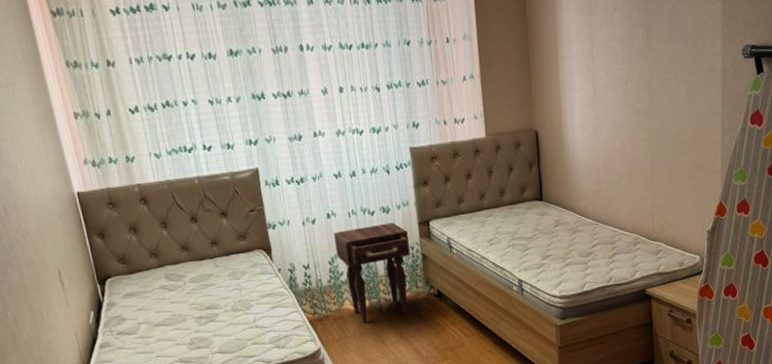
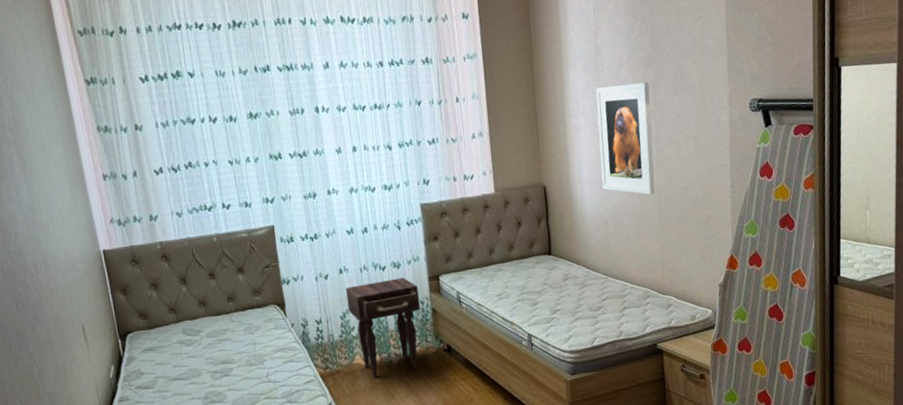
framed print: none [589,25,647,142] -> present [595,82,655,195]

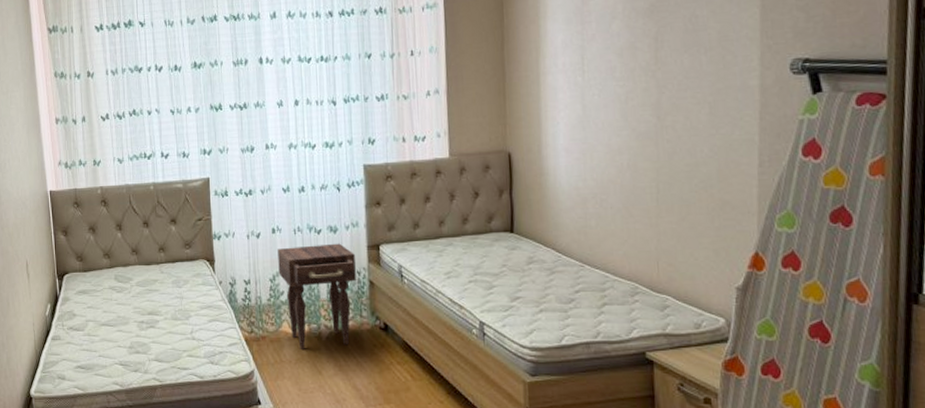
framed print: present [595,82,655,195] -> none [579,36,652,171]

